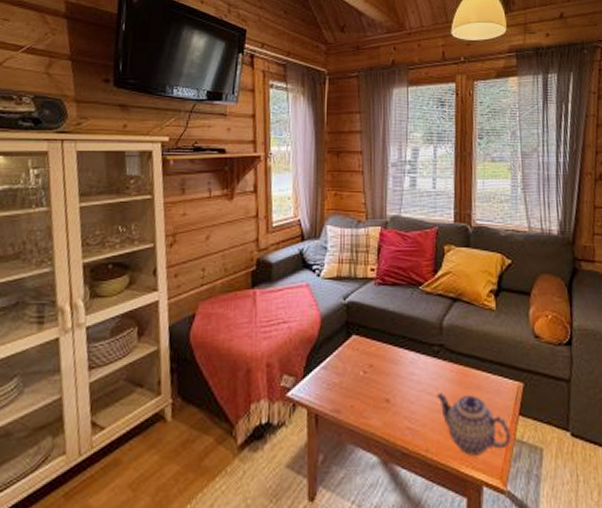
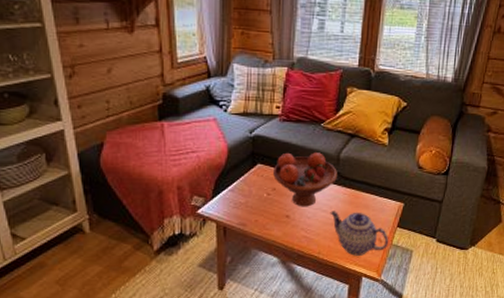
fruit bowl: none [370,320,441,389] -> present [273,152,337,207]

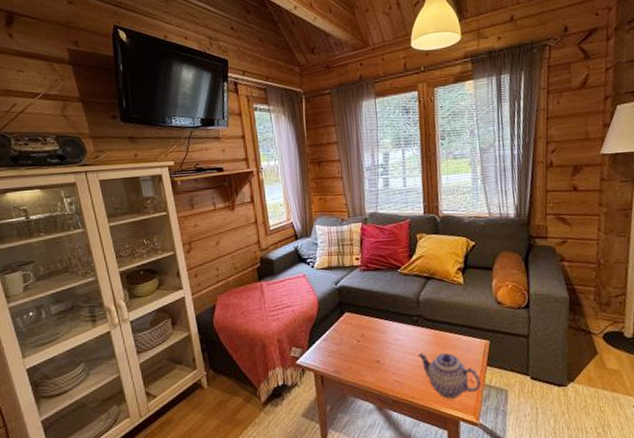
fruit bowl: present [273,152,337,207] -> none [360,297,420,352]

